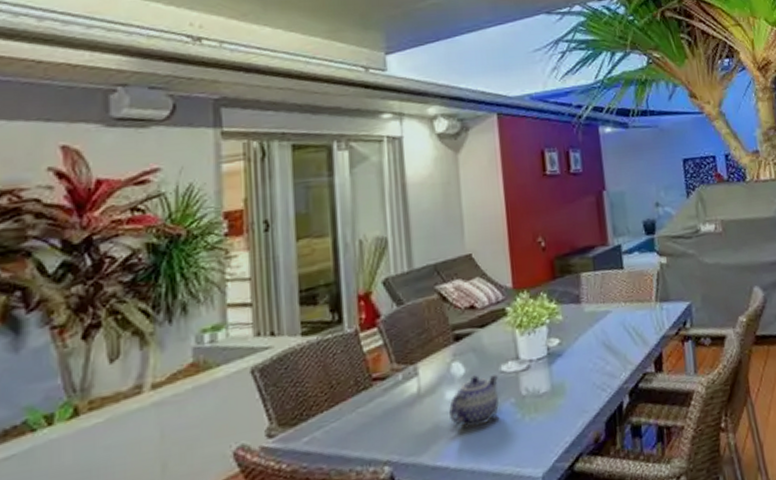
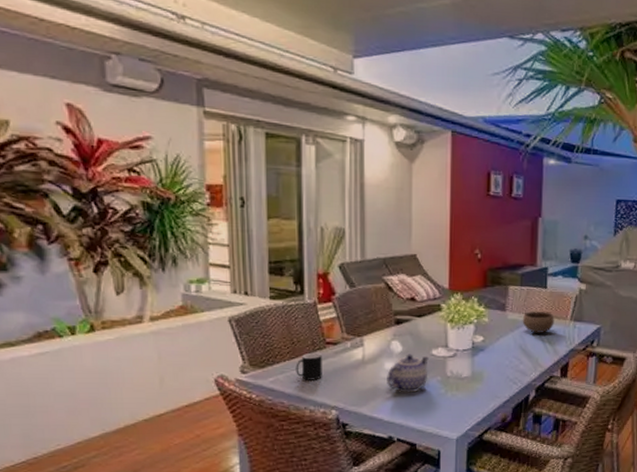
cup: none [336,393,370,433] -> present [296,352,322,380]
bowl: none [601,296,638,324] -> present [522,312,555,333]

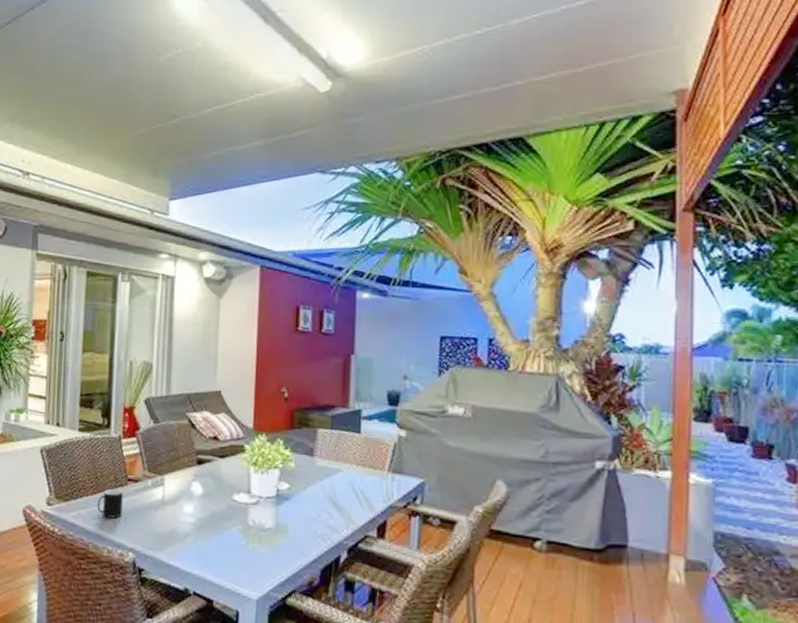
teapot: present [387,354,430,393] -> none [185,497,231,541]
bowl: present [522,312,555,333] -> none [332,459,370,484]

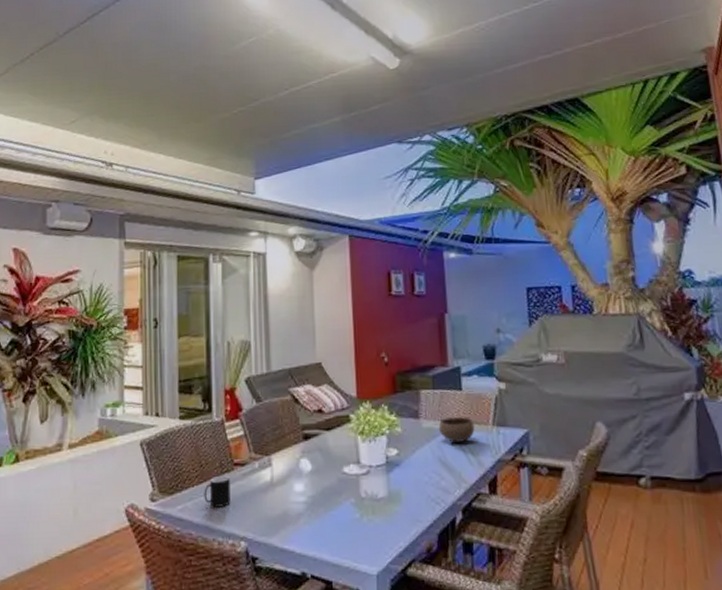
bowl: none [332,459,370,484] -> present [438,417,475,442]

